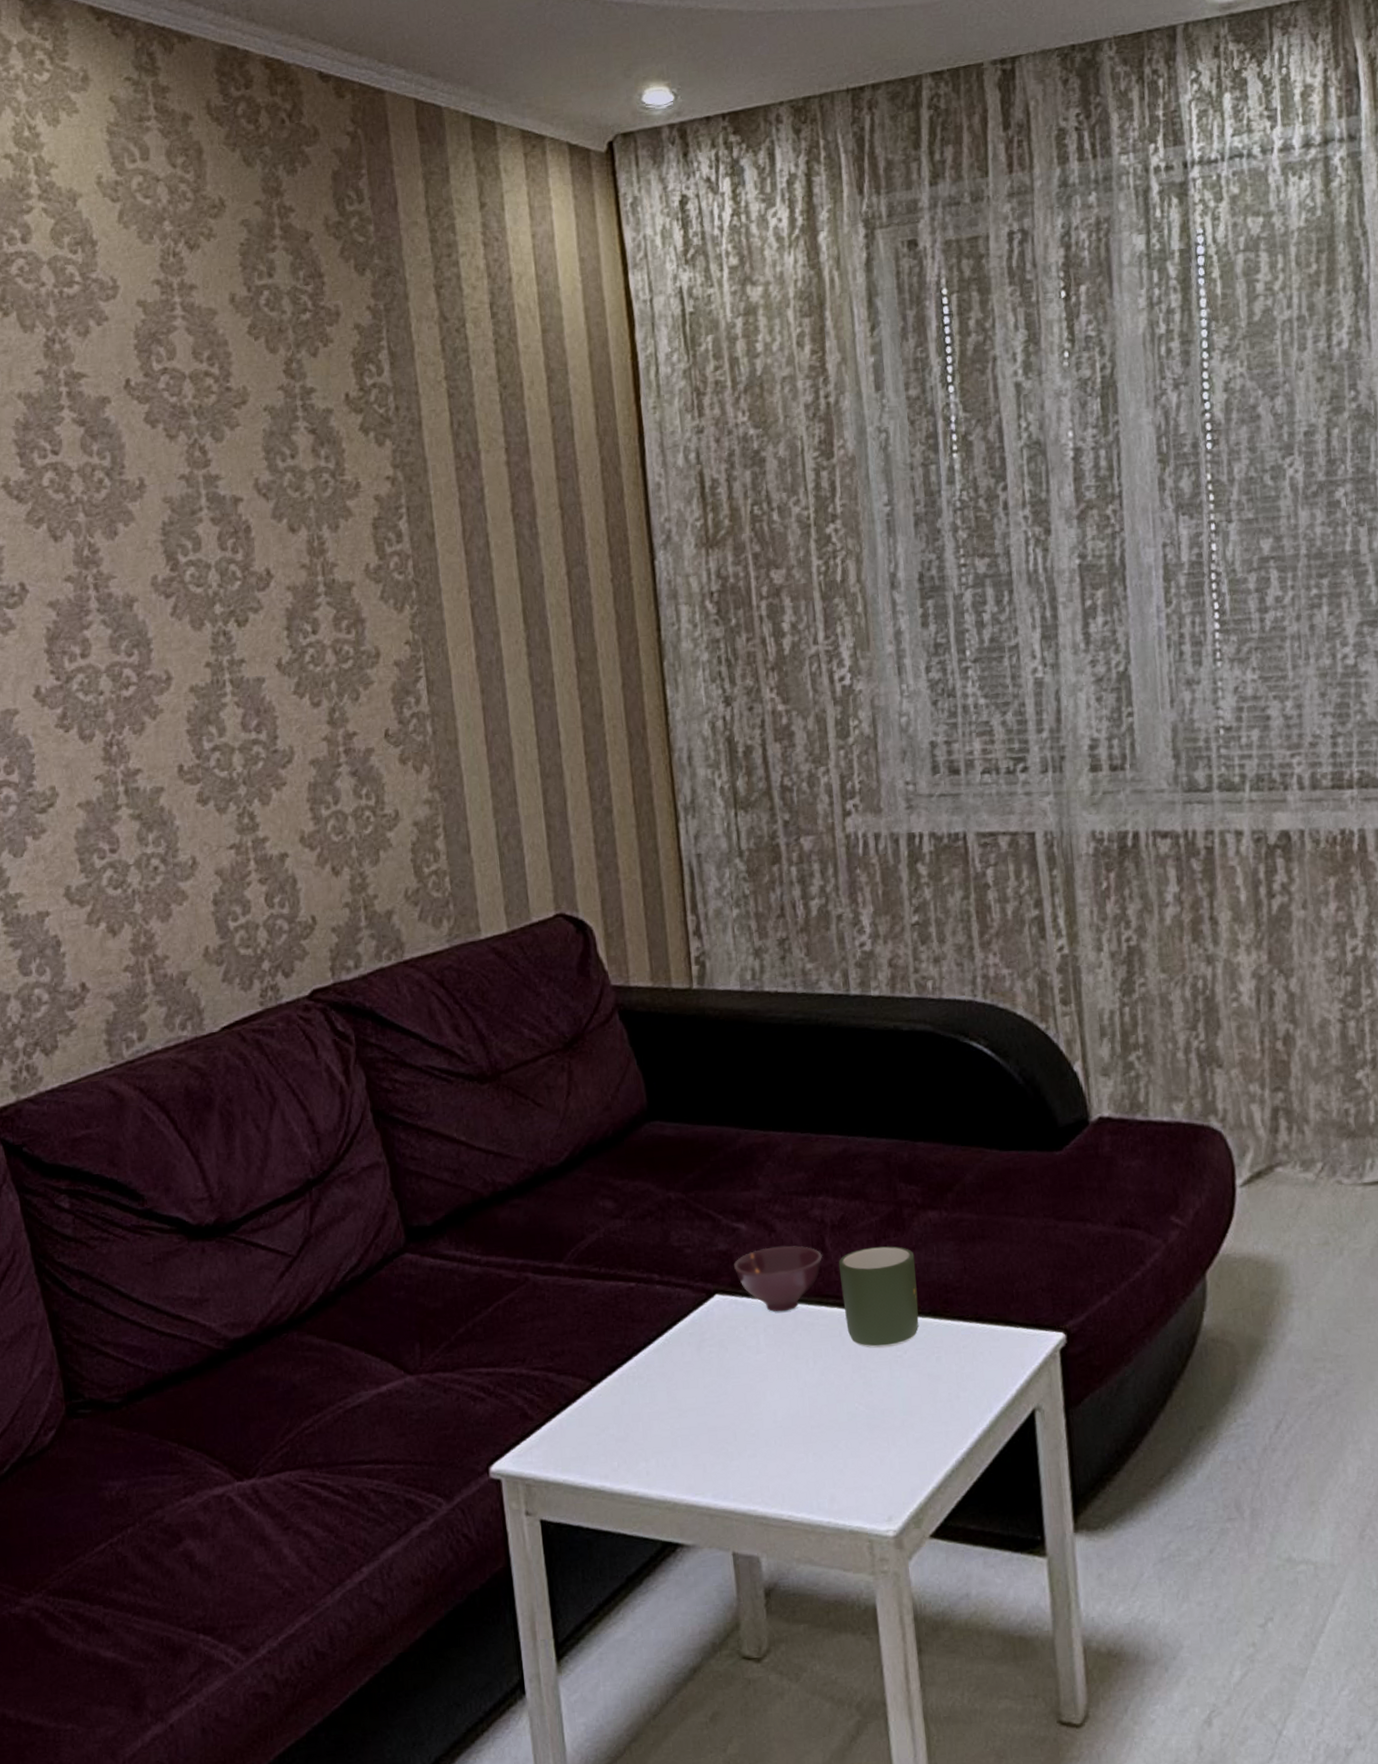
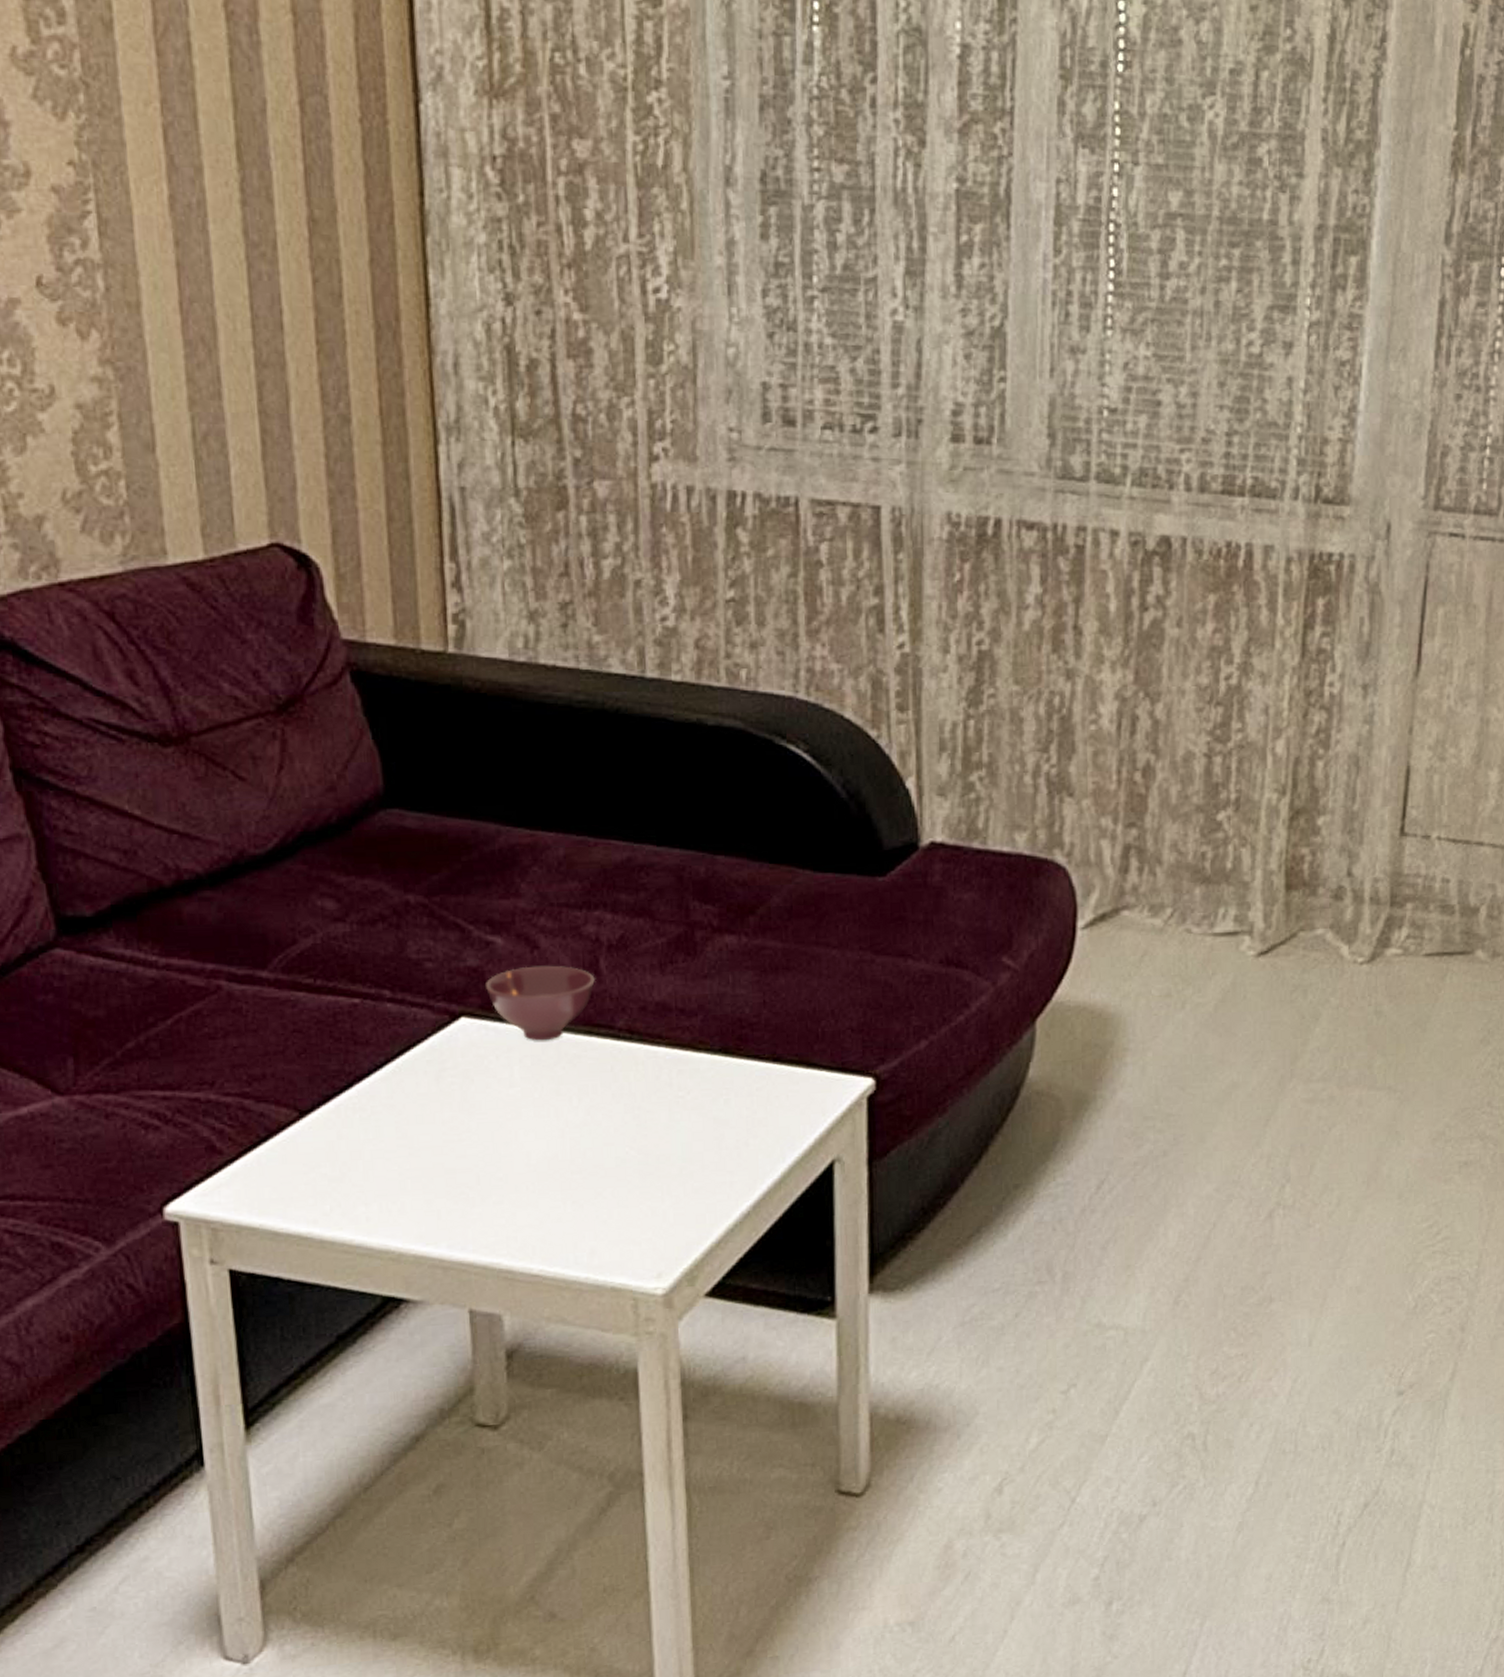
mug: present [838,1246,919,1349] -> none [614,971,707,1087]

